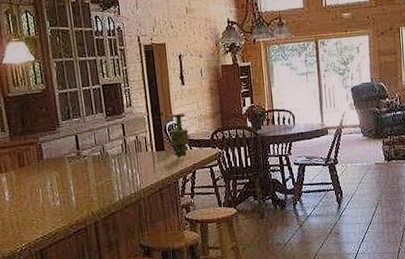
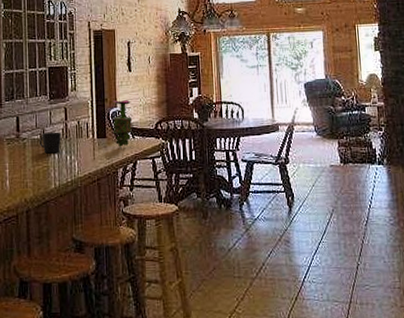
cup: none [100,147,122,169] -> present [40,132,61,154]

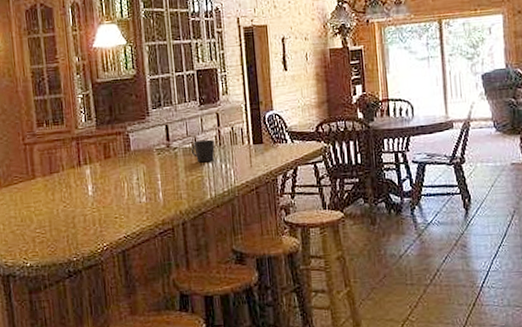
flower: present [112,100,133,147] -> none [268,102,291,153]

